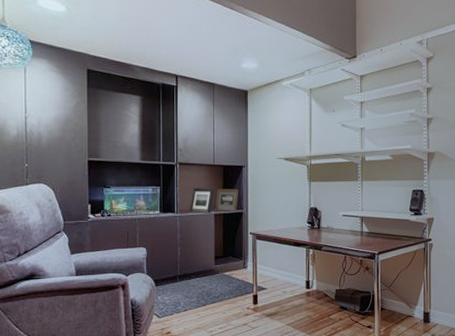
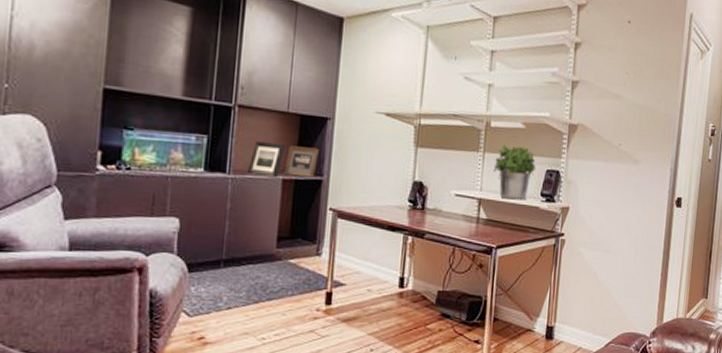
potted plant: none [370,173,404,215] -> present [493,145,536,200]

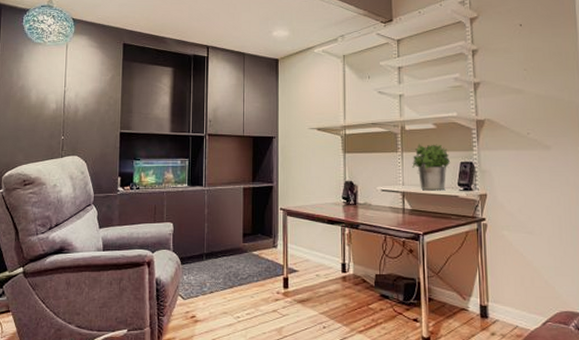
picture frame: present [246,141,286,178] -> none [217,160,244,187]
picture frame: present [284,145,319,179] -> none [244,161,268,186]

